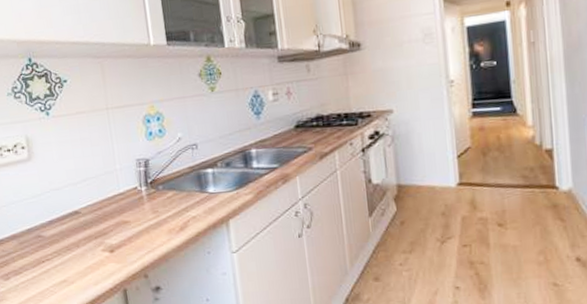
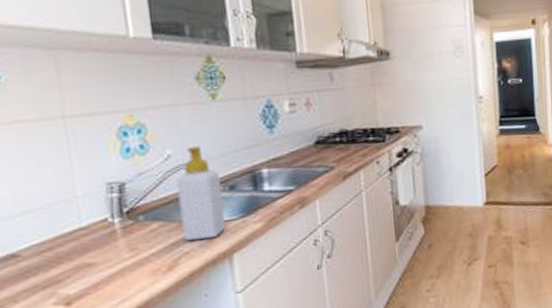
soap bottle: none [185,129,223,207] -> present [176,145,226,241]

